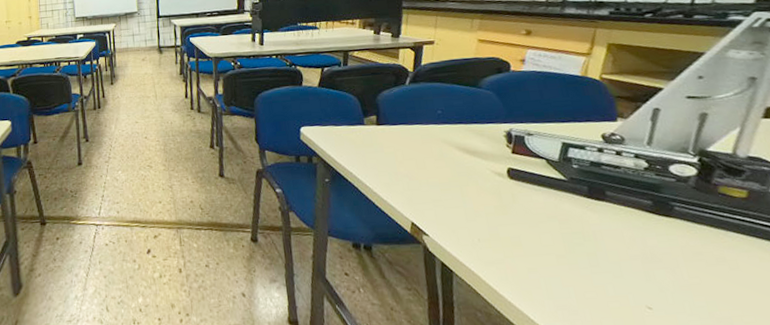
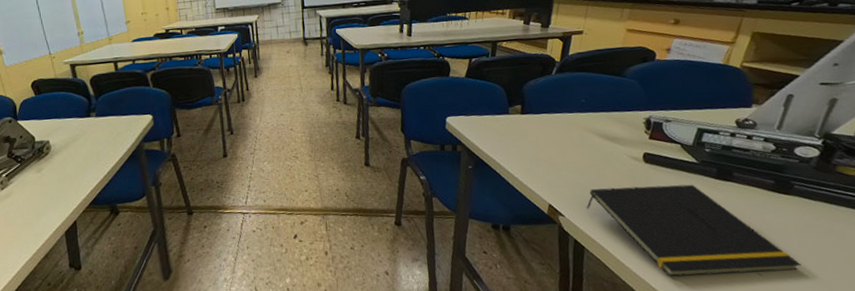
notepad: none [451,203,695,309] -> present [586,184,801,277]

